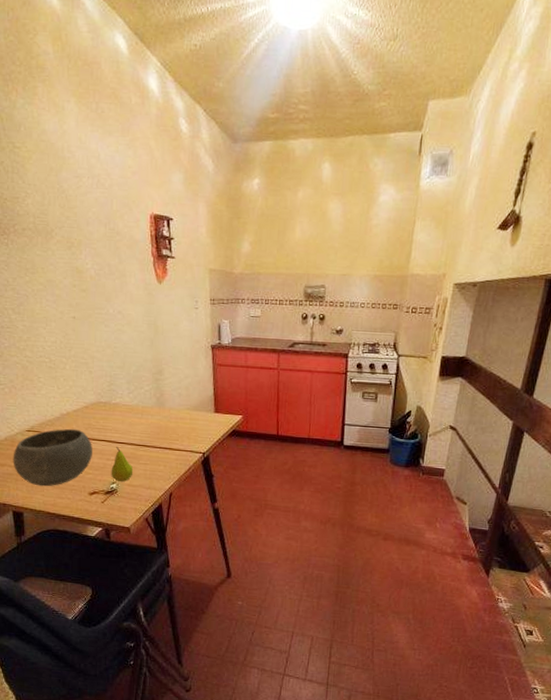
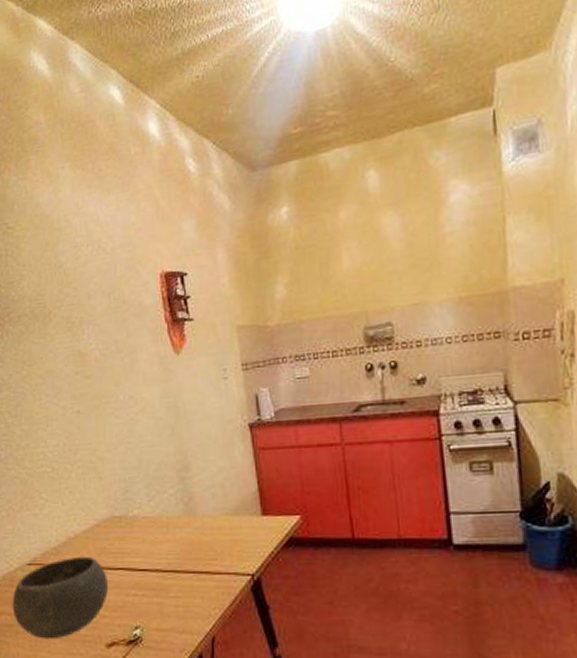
fruit: present [111,447,134,482] -> none [132,576,162,625]

